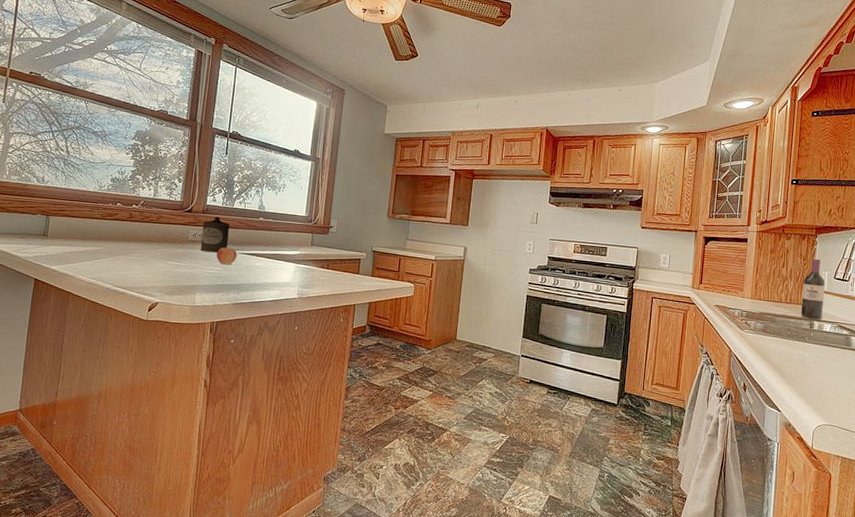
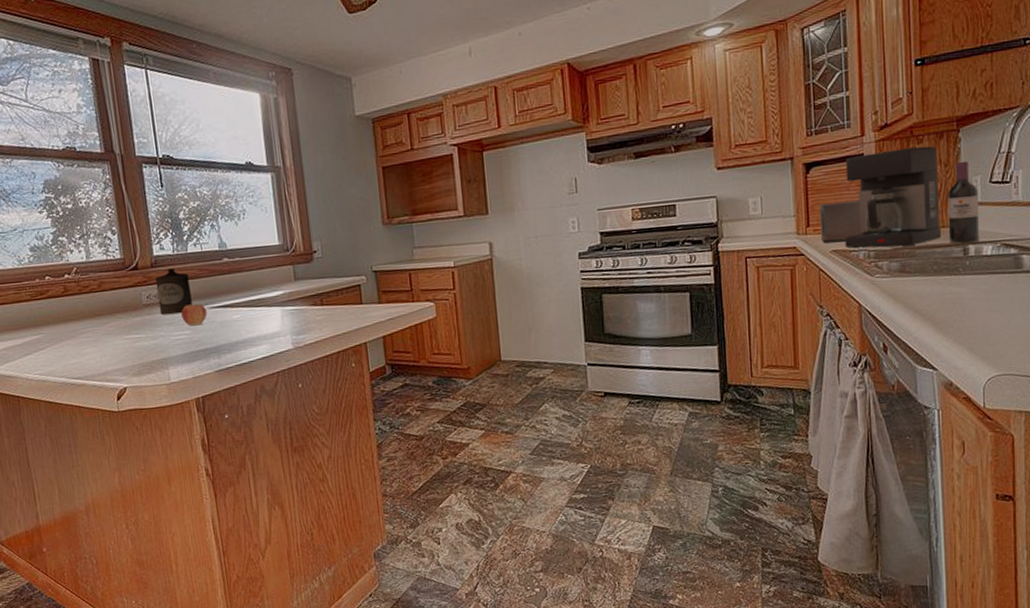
toaster: none [709,269,741,300] -> present [818,199,863,244]
coffee maker: none [725,239,800,313] -> present [844,146,941,248]

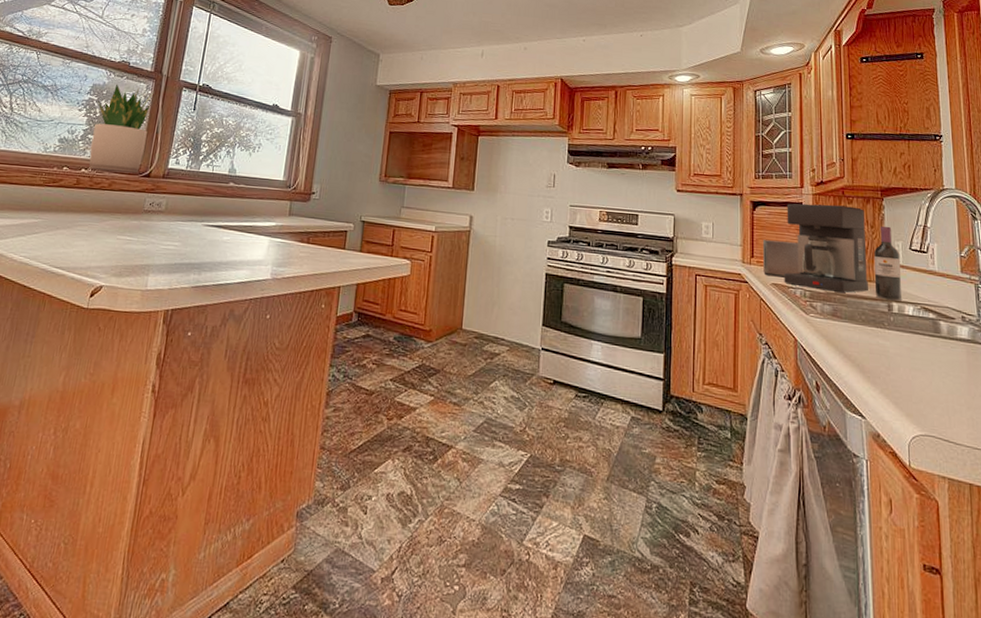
planter: none [55,173,125,274] -> present [88,84,155,174]
canister: present [155,268,192,316] -> none [157,182,194,225]
fruit: present [181,303,207,326] -> none [176,217,201,240]

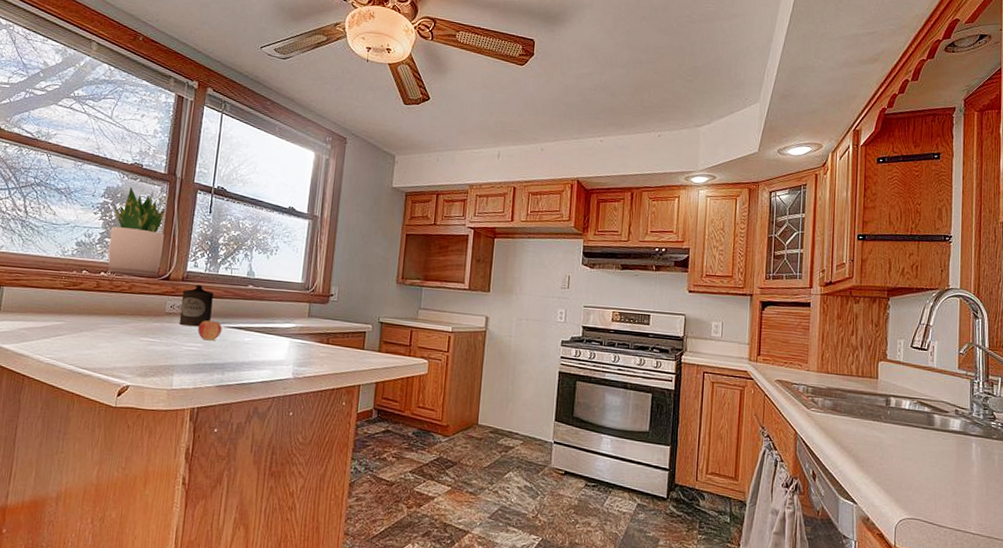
canister: none [157,182,194,225] -> present [179,285,214,327]
fruit: none [176,217,201,240] -> present [198,319,222,341]
toaster: present [762,239,800,278] -> none [769,338,804,374]
coffee maker: present [784,203,868,293] -> none [788,303,870,389]
wine bottle: present [874,226,903,301] -> none [875,325,902,396]

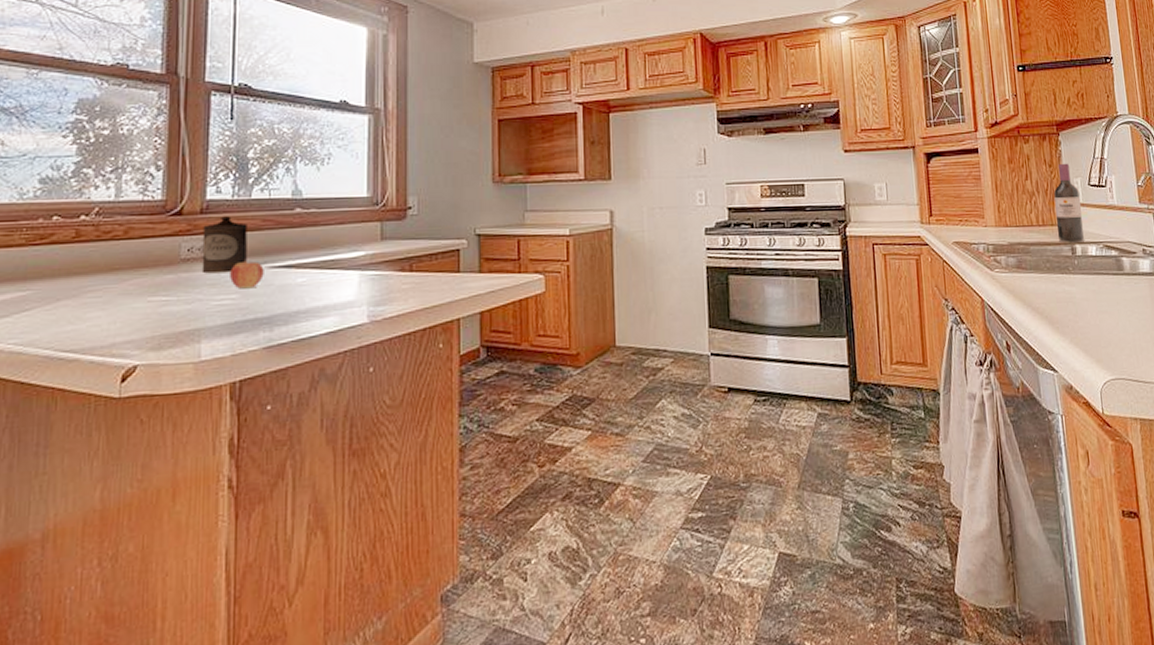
planter: present [107,186,169,277] -> none [88,95,171,216]
wine bottle: none [875,325,902,396] -> present [1054,163,1085,243]

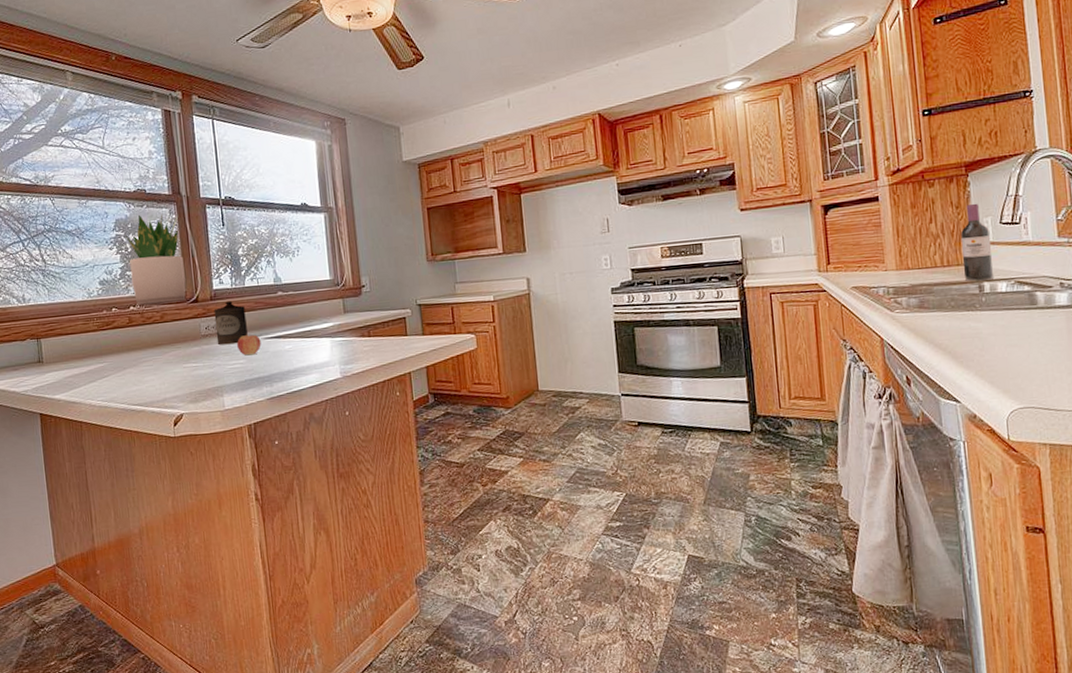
planter: none [88,95,171,216] -> present [124,213,186,306]

